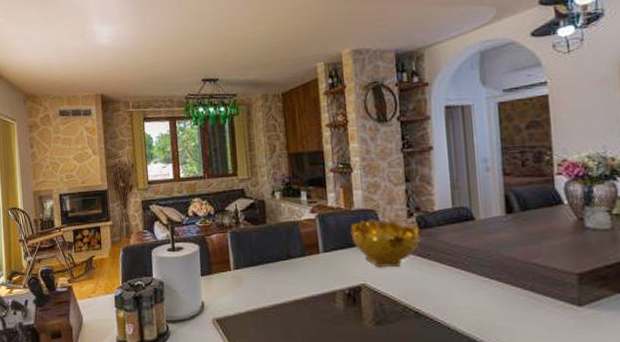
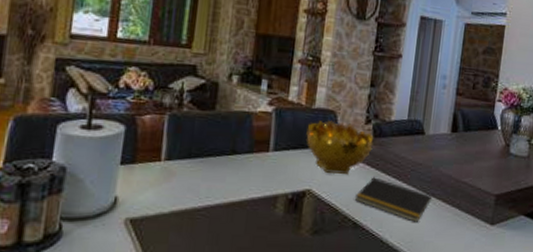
notepad: none [411,267,499,308] -> present [354,177,433,222]

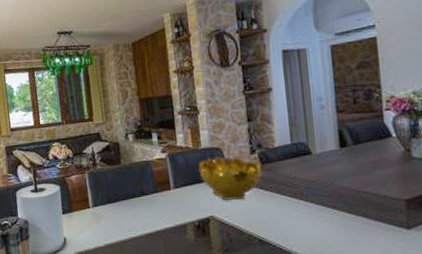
notepad: present [354,177,433,222] -> none [255,198,334,234]

